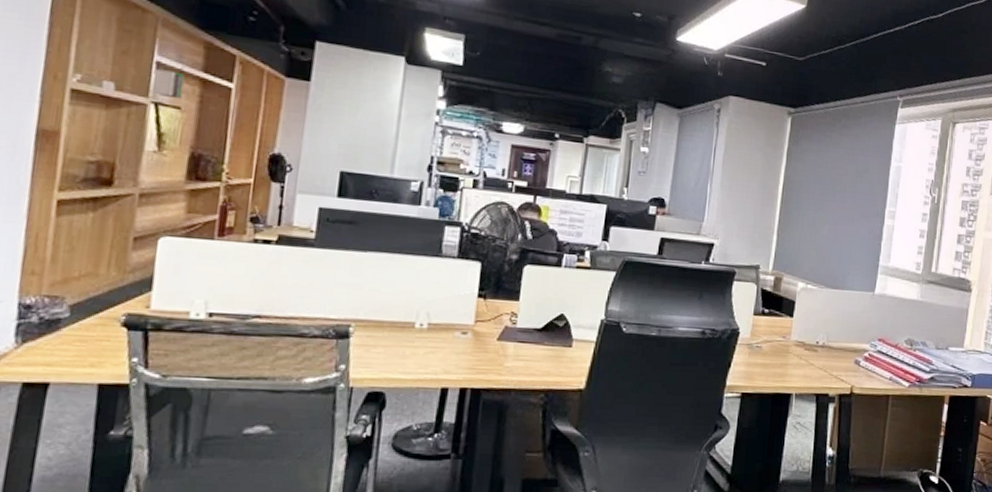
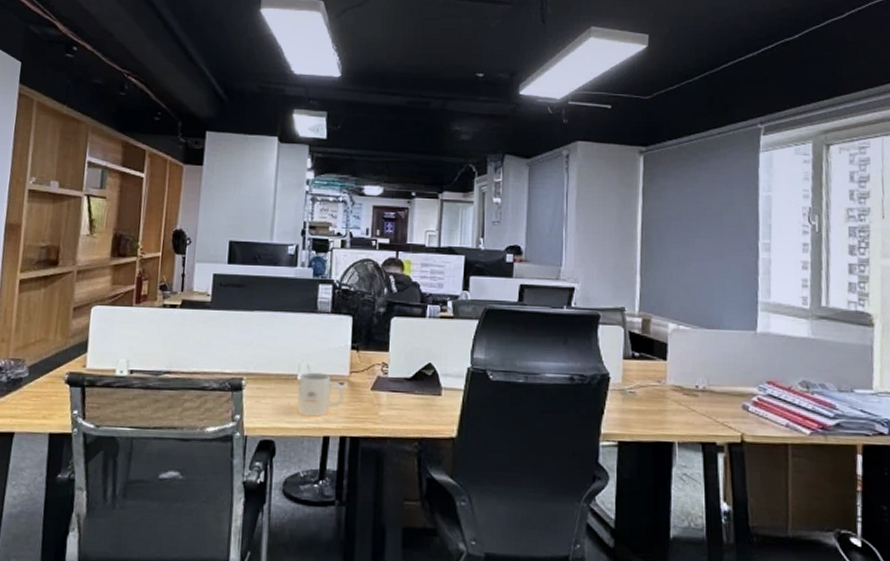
mug: none [413,320,467,368] -> present [297,372,344,417]

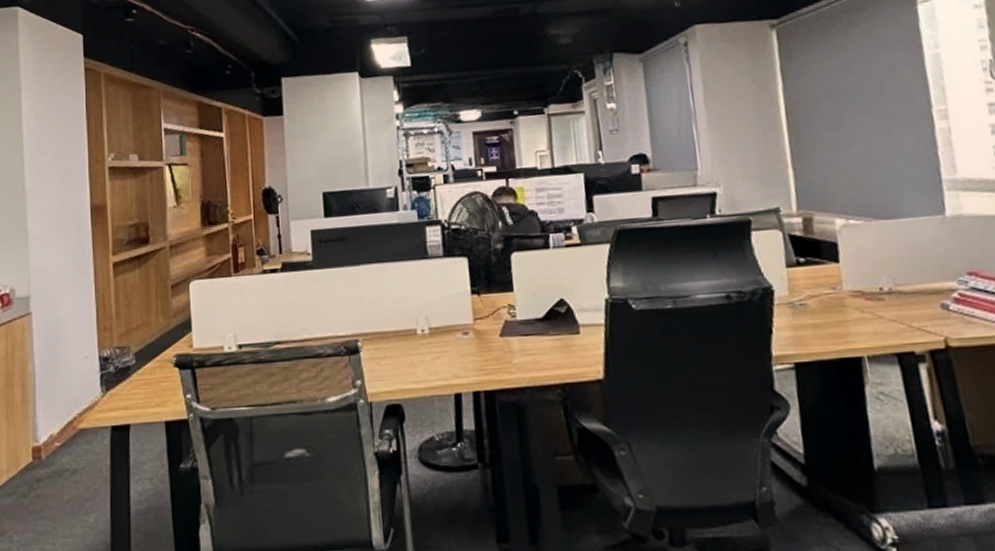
mug: present [297,372,344,417] -> none [419,323,470,374]

